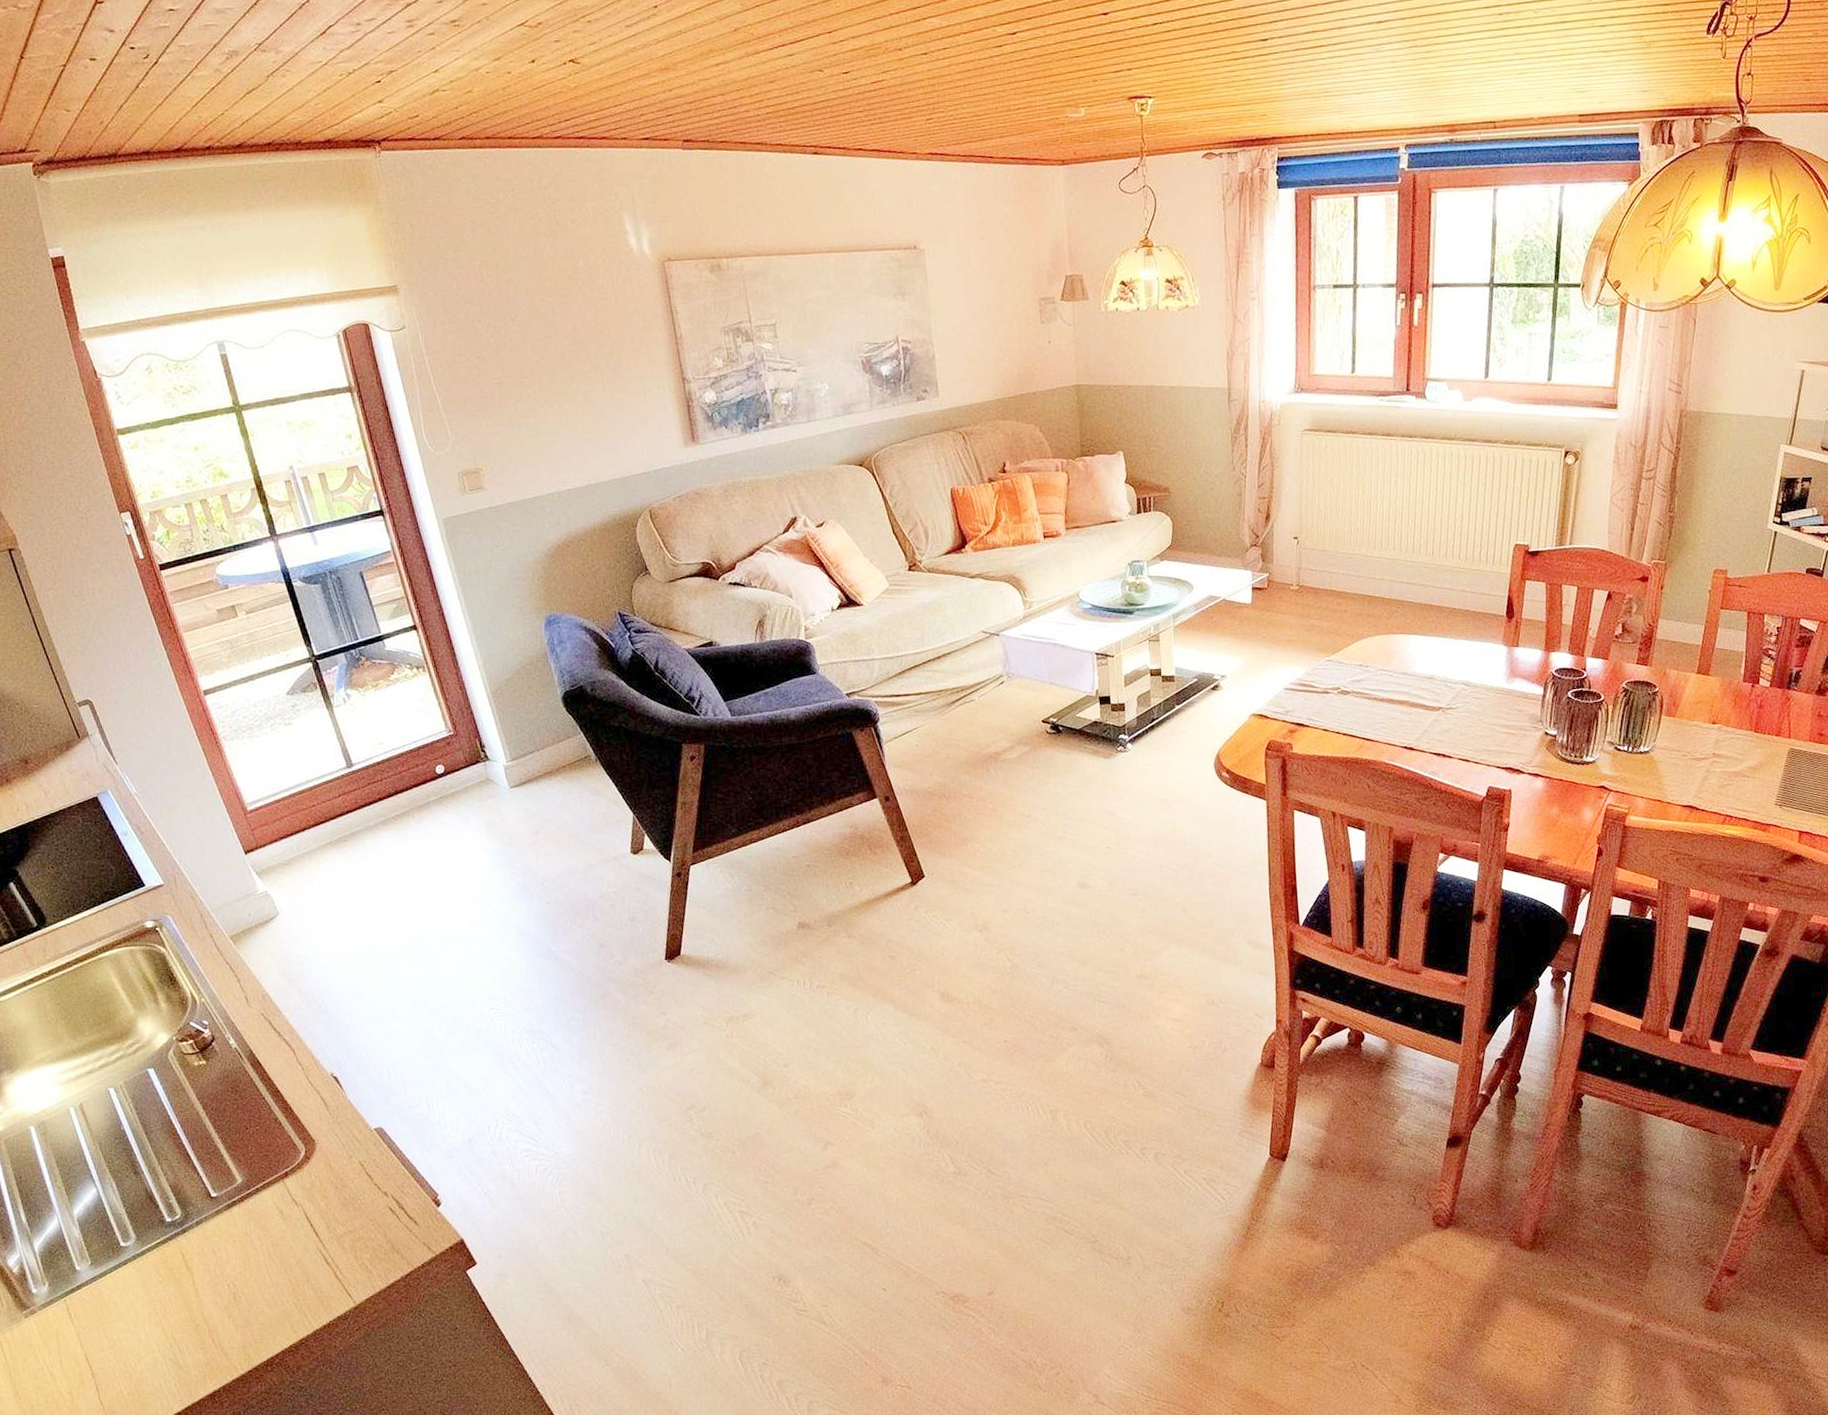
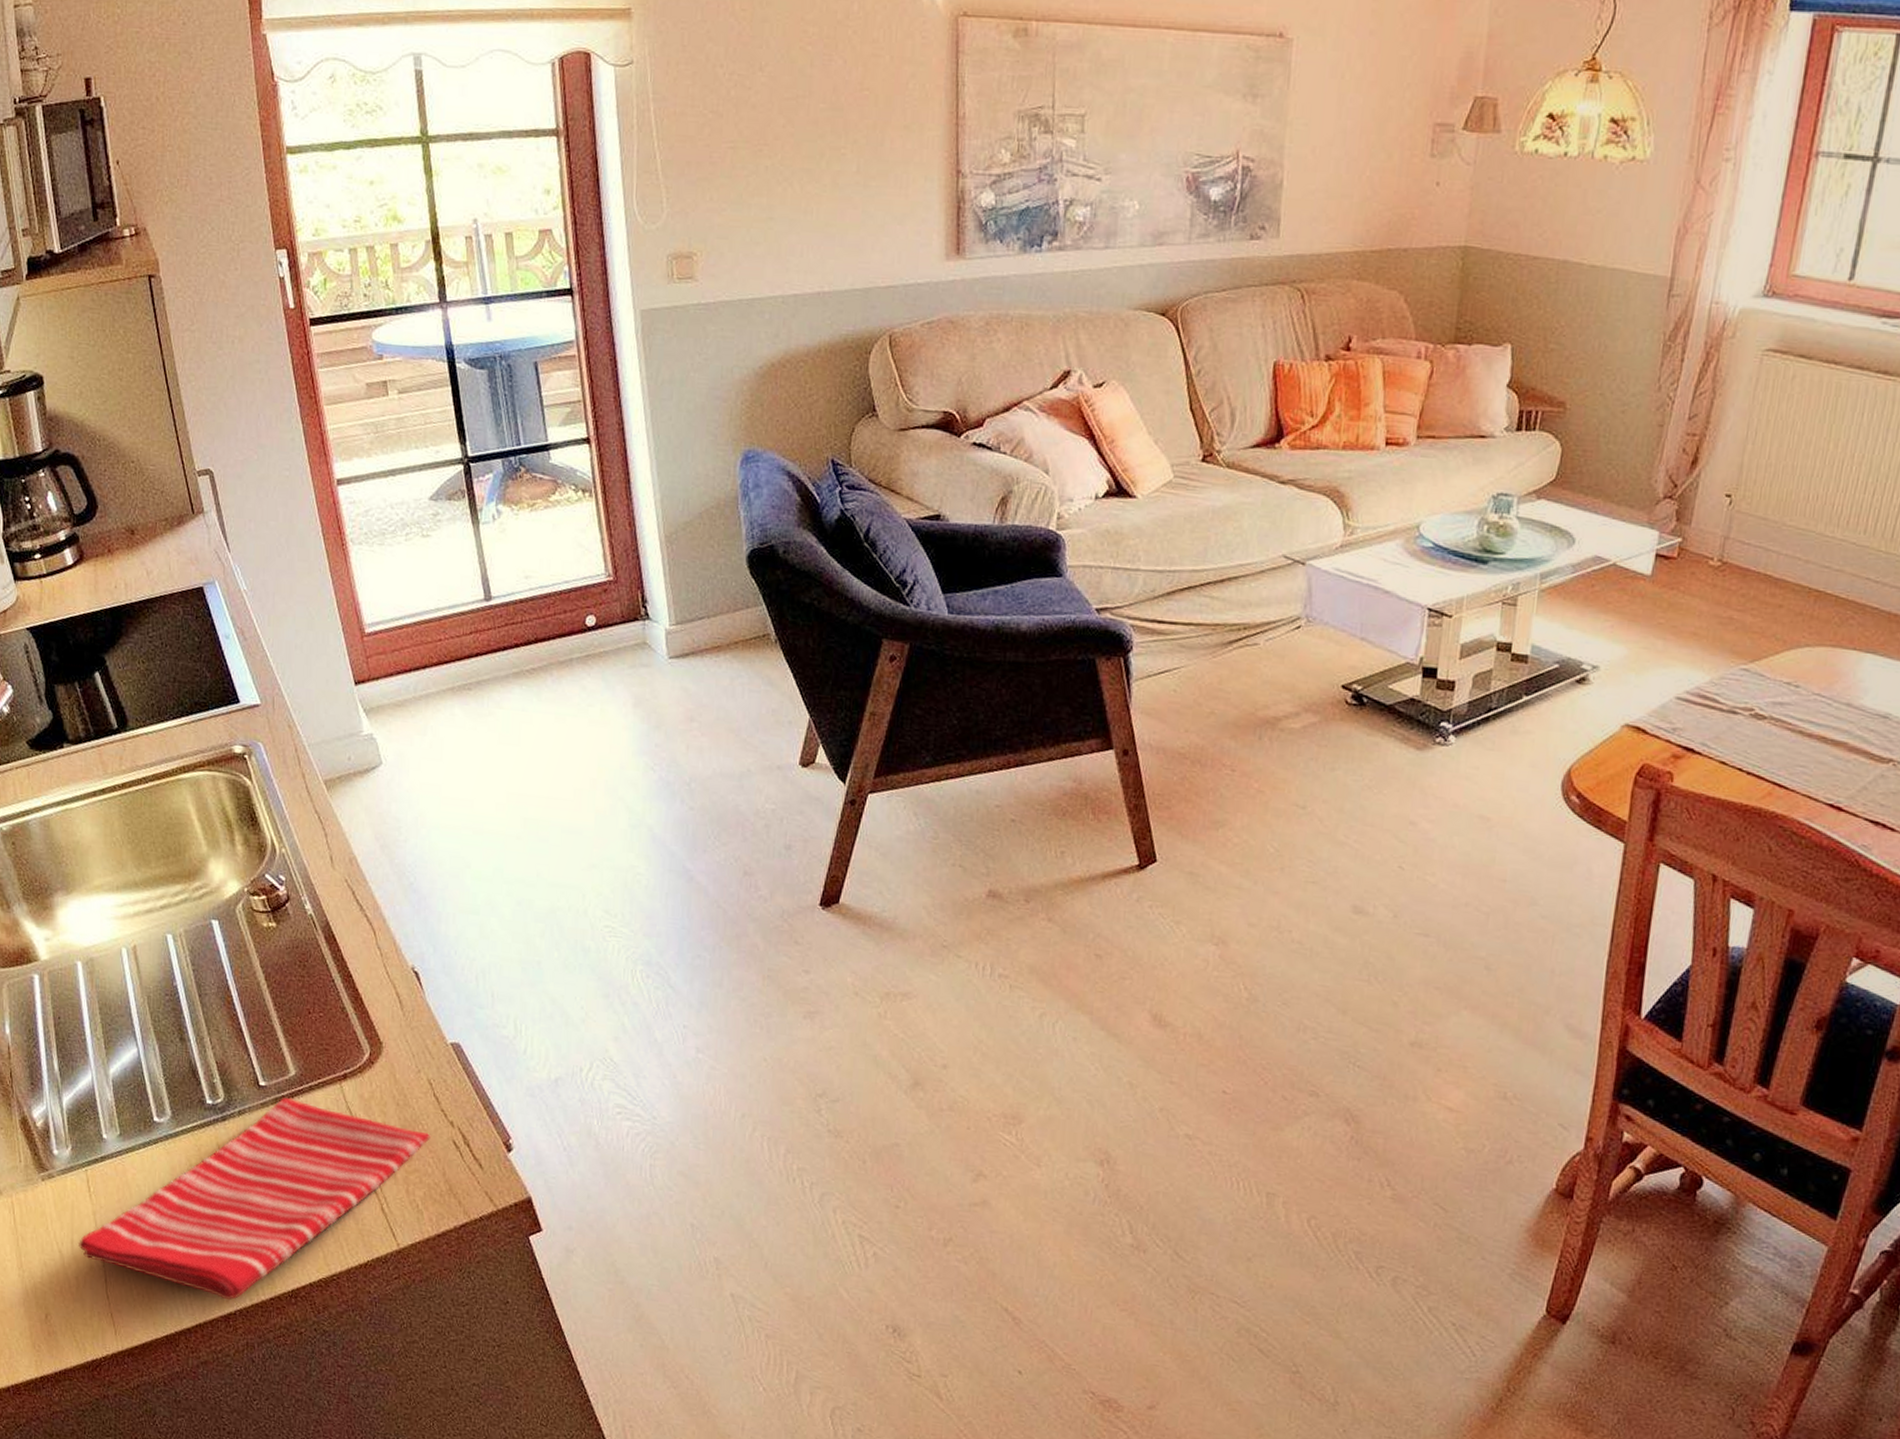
dish towel: none [66,1201,369,1381] -> present [77,1097,430,1301]

